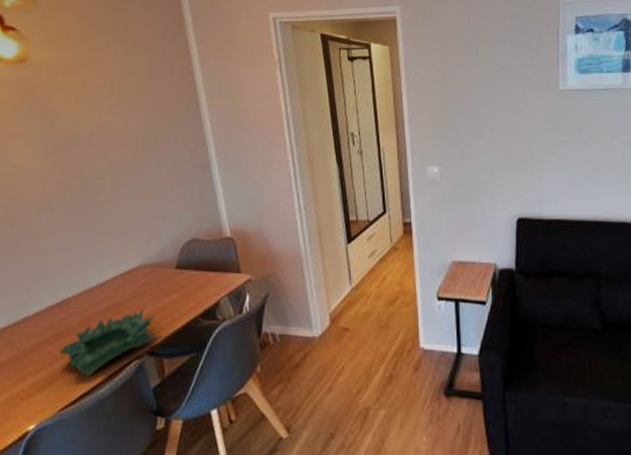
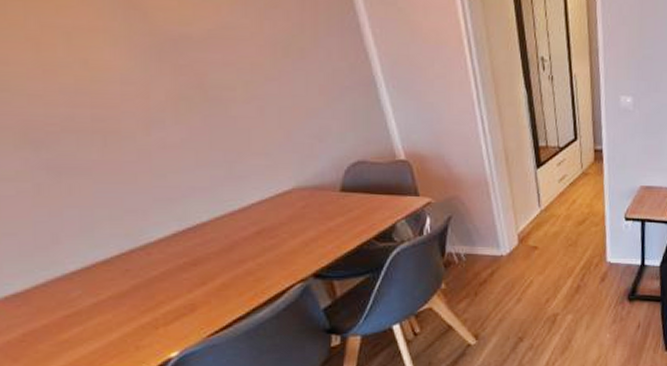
decorative bowl: present [59,309,154,376] -> none [199,233,320,301]

